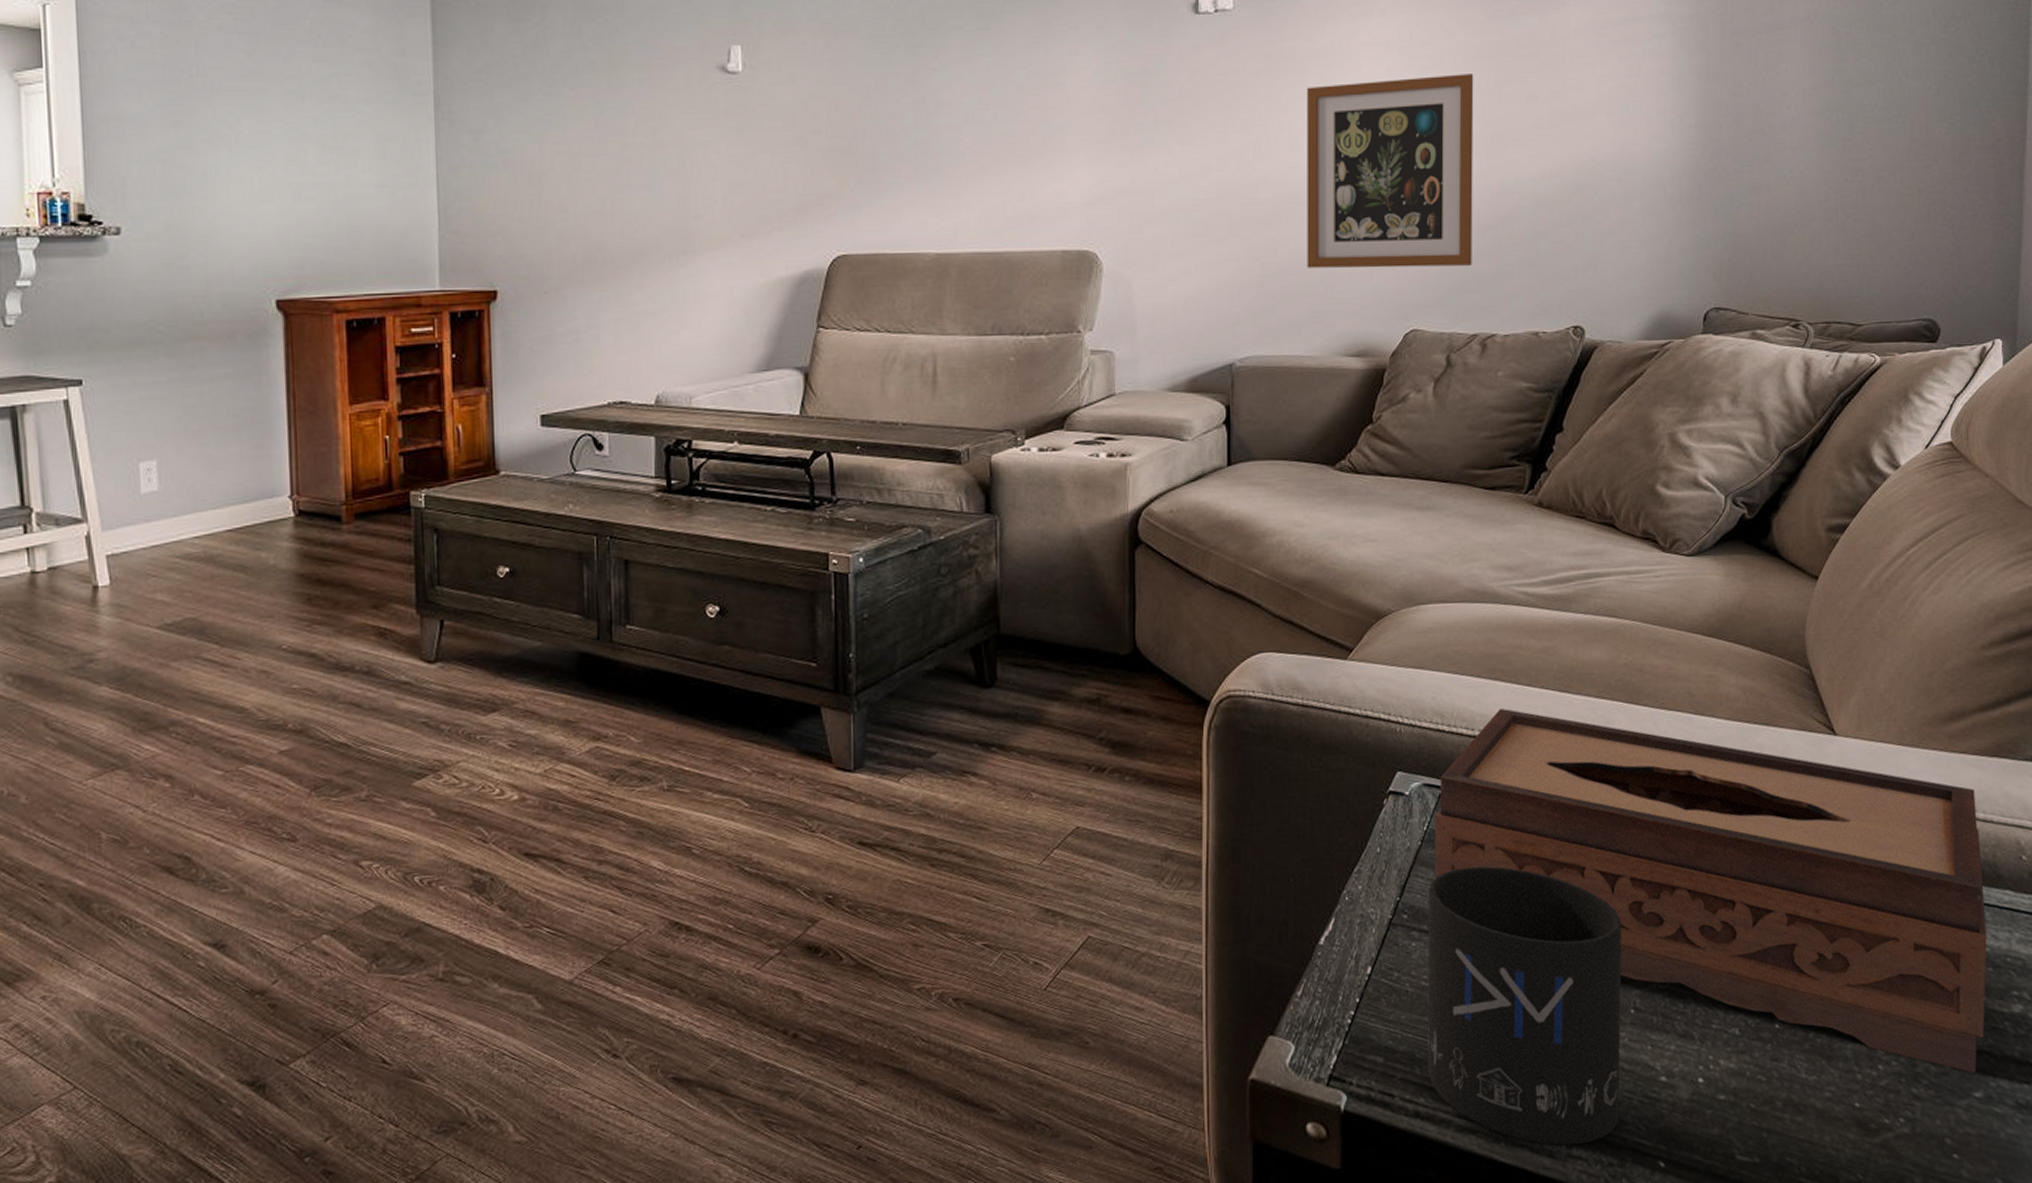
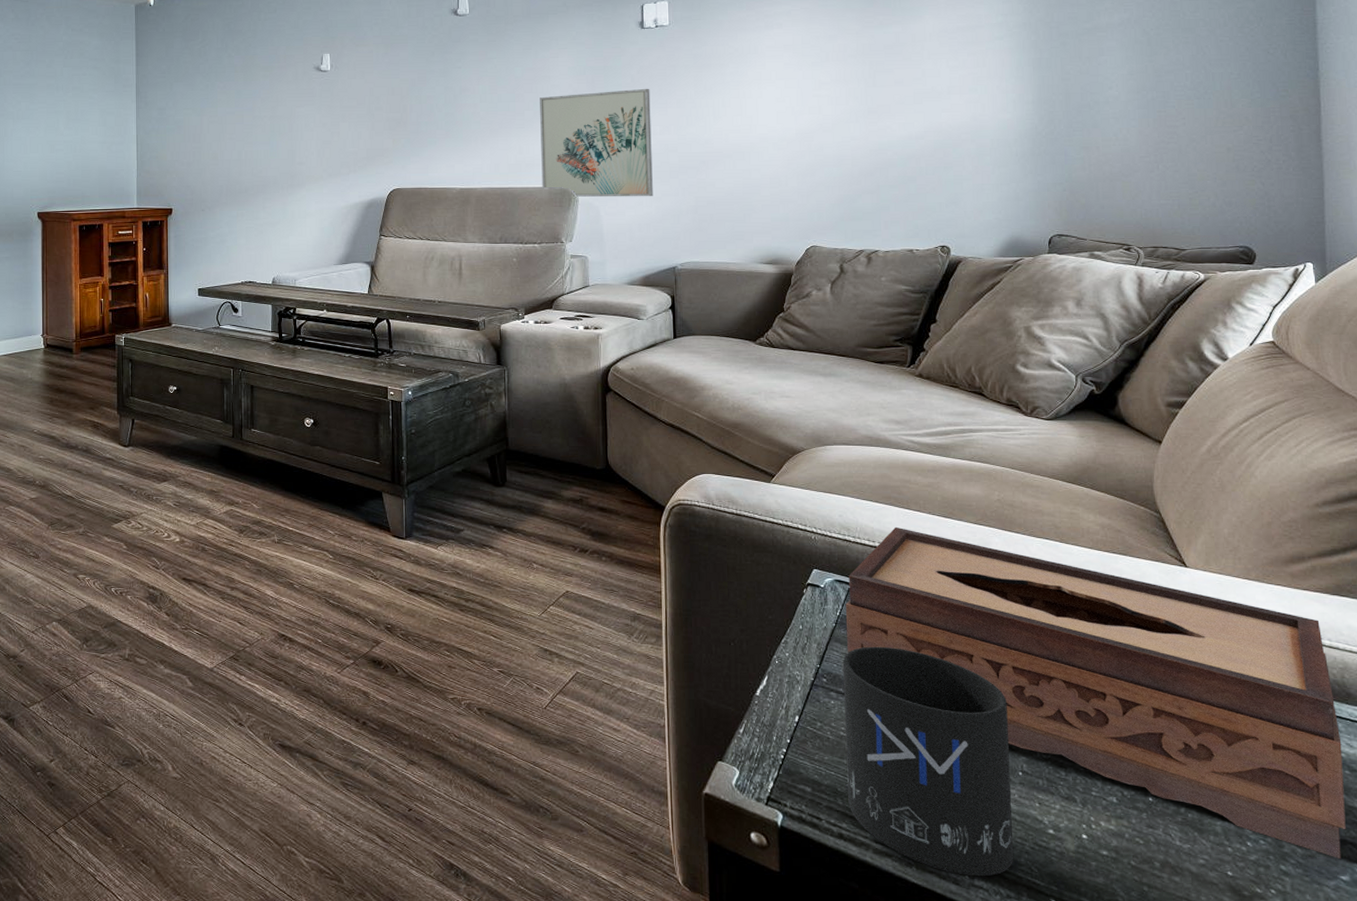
wall art: none [1051,103,1205,265] -> present [540,88,653,197]
wall art: present [1307,74,1474,268] -> none [725,67,857,202]

